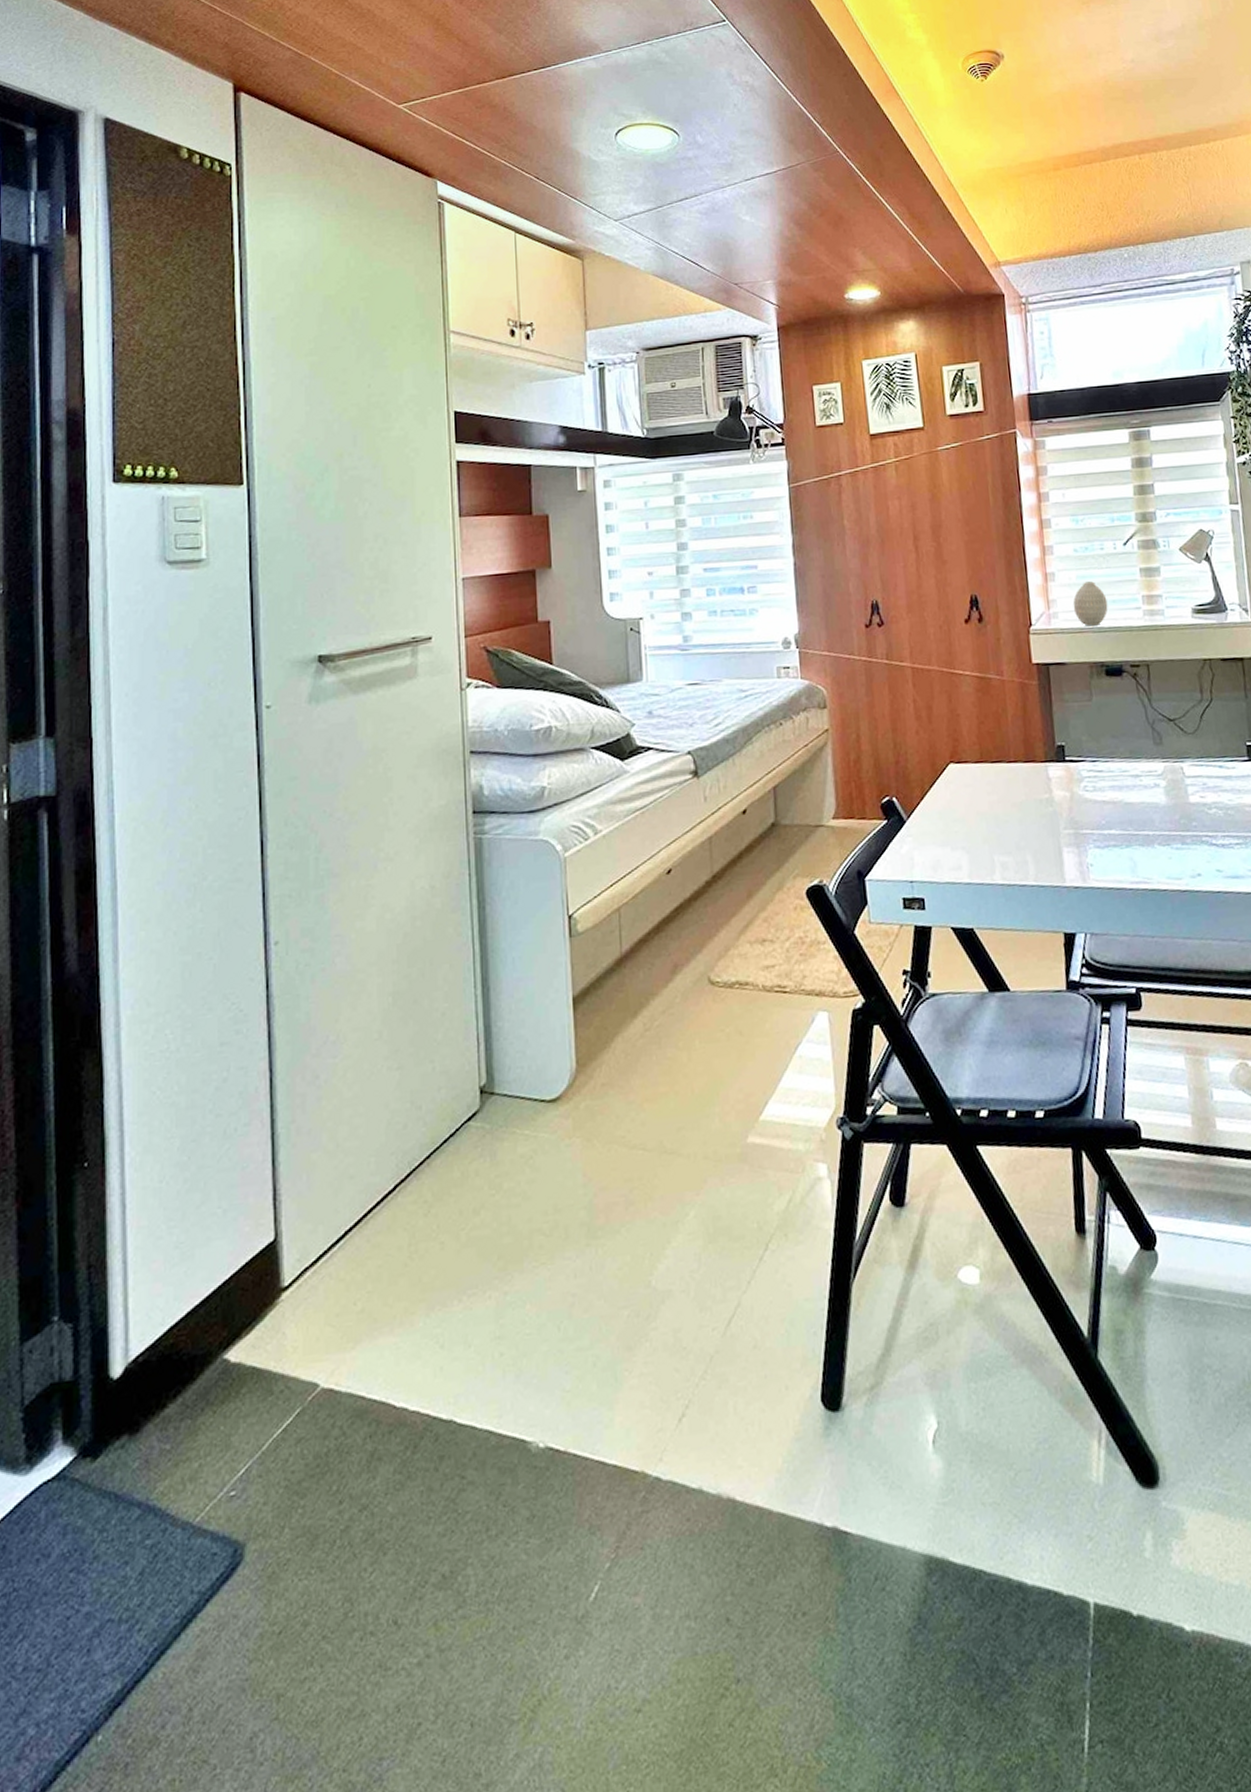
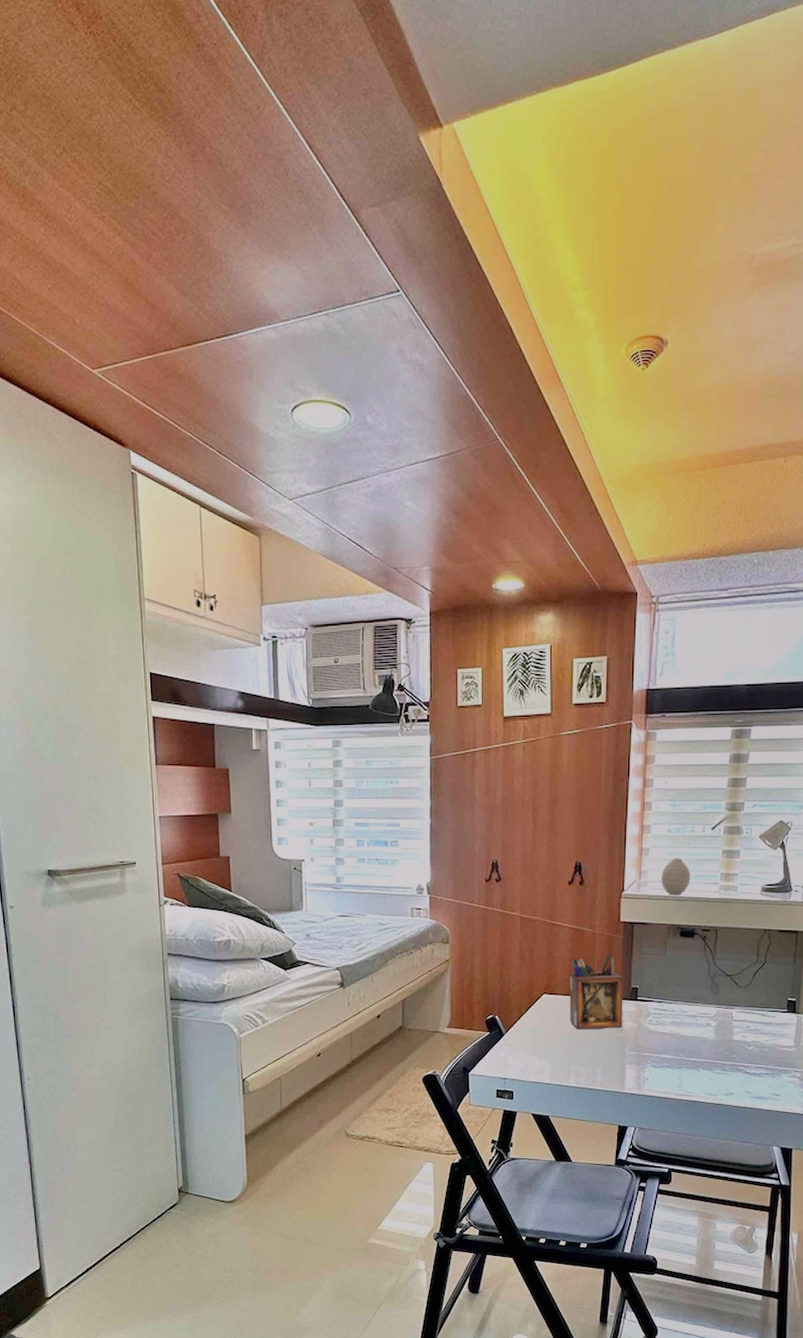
desk organizer: none [978,704,1052,807] -> present [569,953,623,1030]

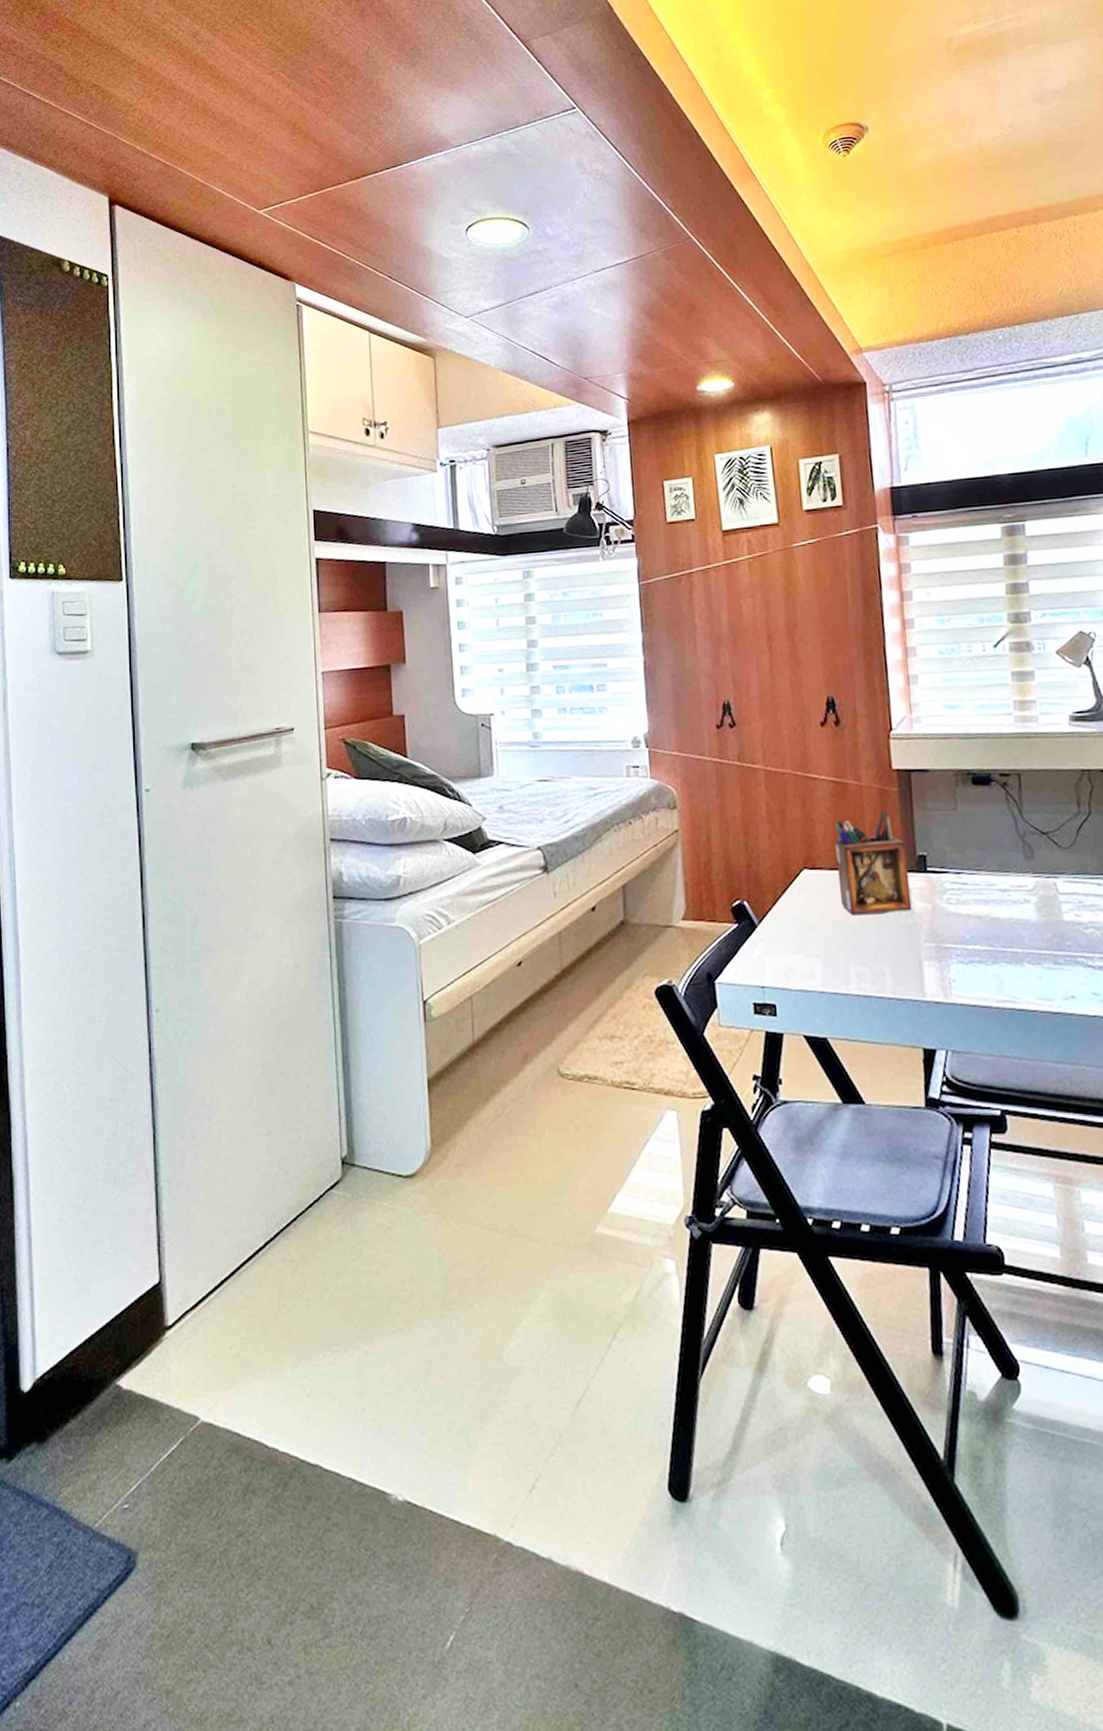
vase: present [661,858,691,895] -> none [937,685,976,732]

